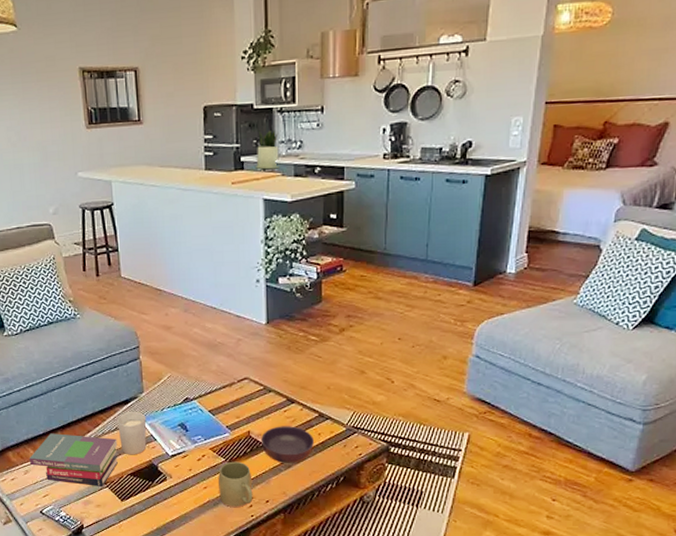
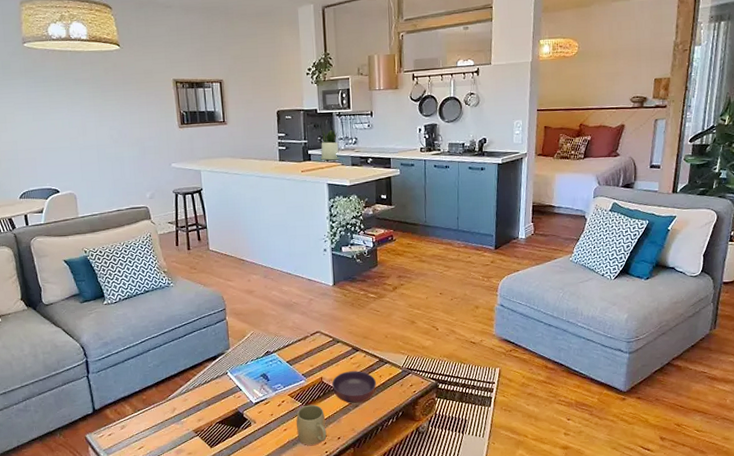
books: present [29,433,118,486] -> none [125,389,207,436]
candle holder: present [117,411,147,455] -> none [206,365,233,405]

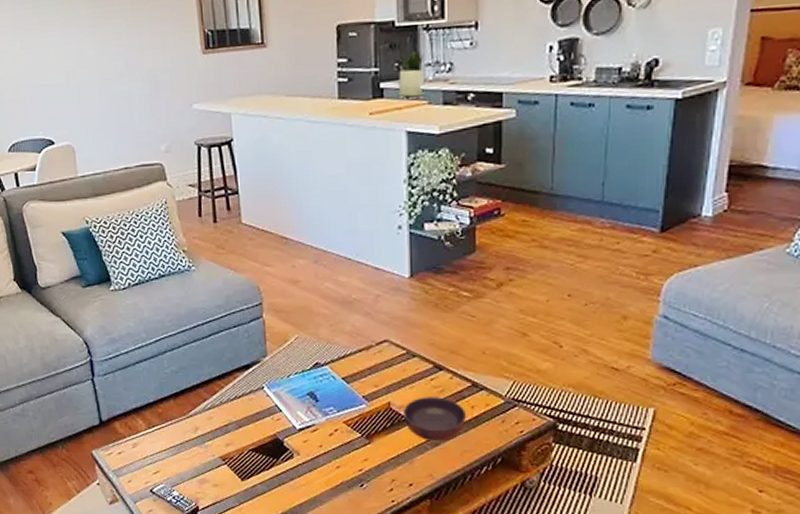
mug: present [296,404,327,446] -> none [352,437,394,492]

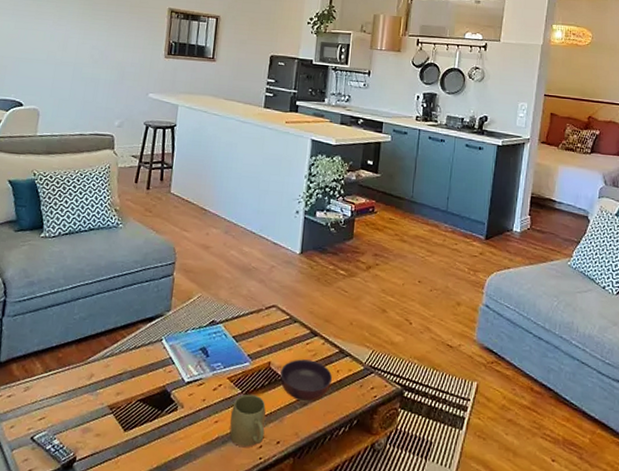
mug: none [352,437,394,492] -> present [229,394,266,448]
planter: present [396,50,426,98] -> none [307,82,331,117]

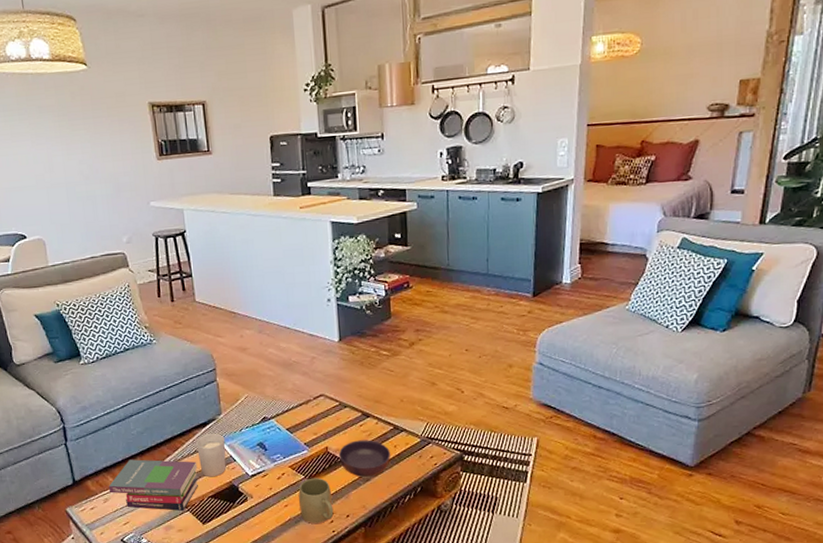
books: none [33,346,134,412] -> present [108,459,198,511]
candle holder: none [136,329,169,379] -> present [196,433,227,477]

